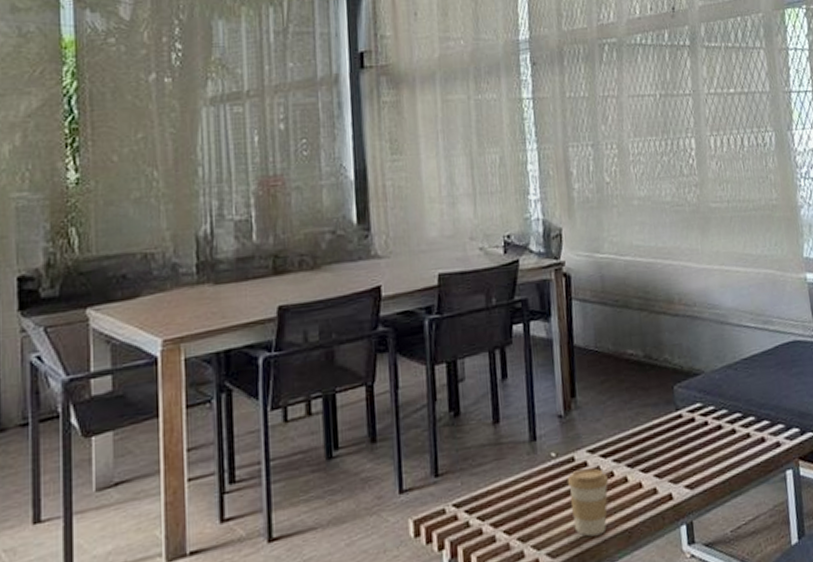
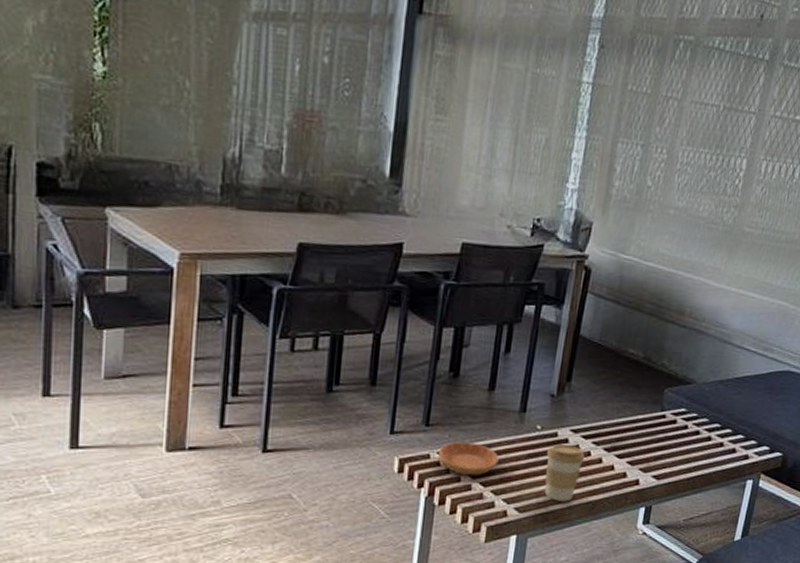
saucer: none [452,486,519,526] -> present [437,442,499,476]

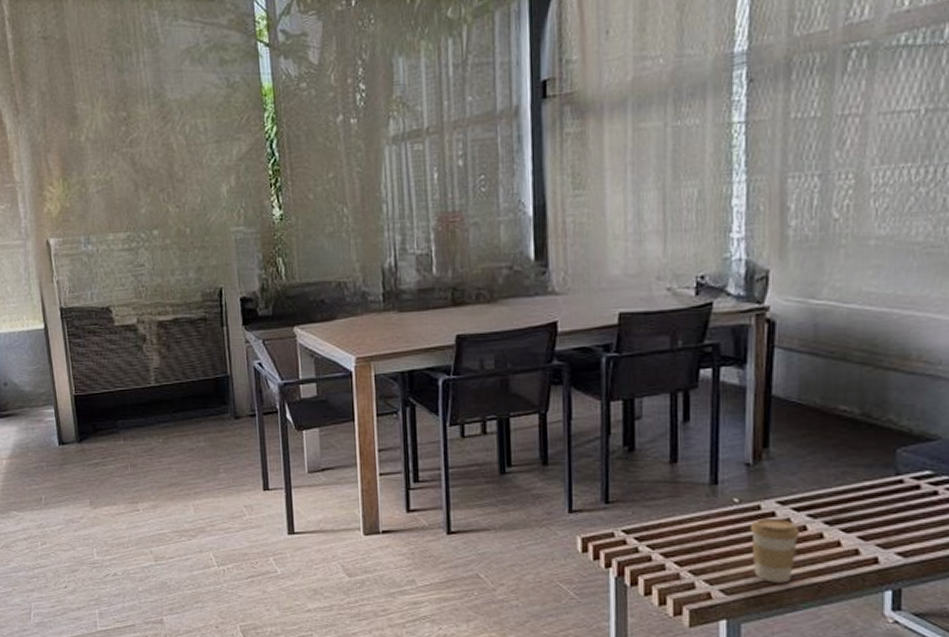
saucer: present [437,442,499,476] -> none [622,519,693,555]

